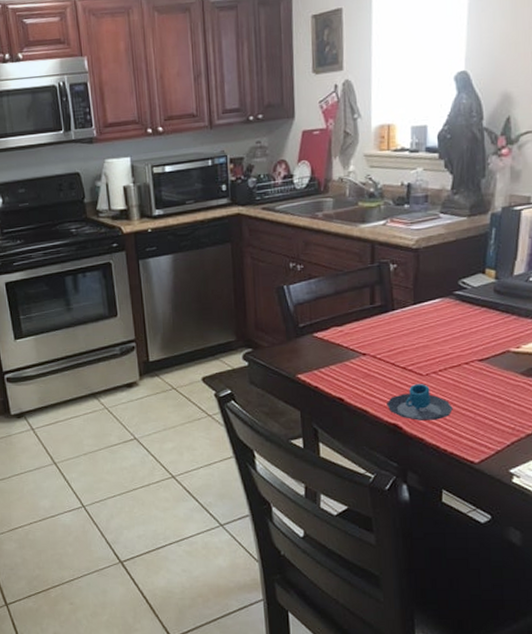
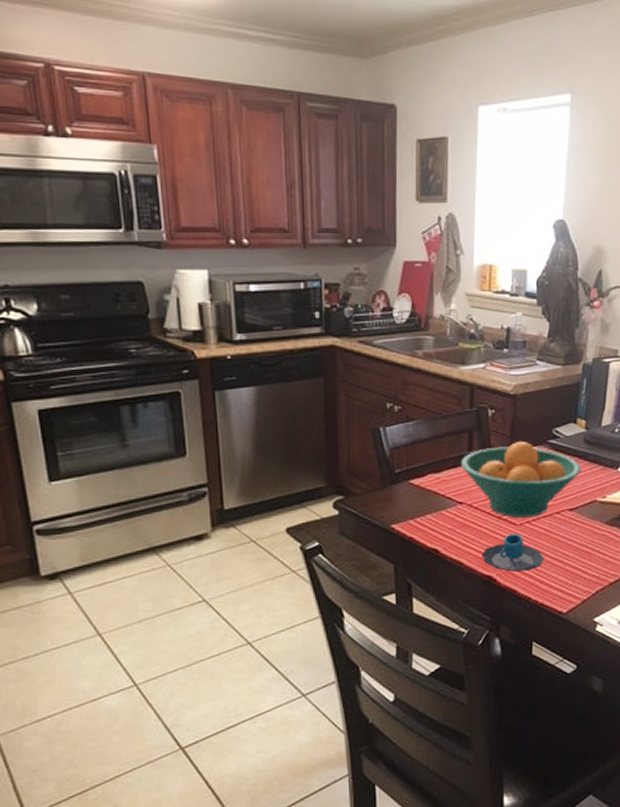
fruit bowl: none [363,294,492,368] -> present [461,442,581,518]

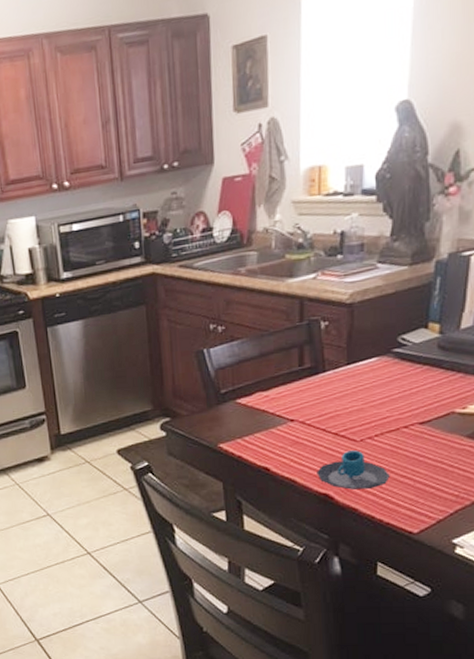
fruit bowl: present [461,442,581,518] -> none [291,353,435,434]

